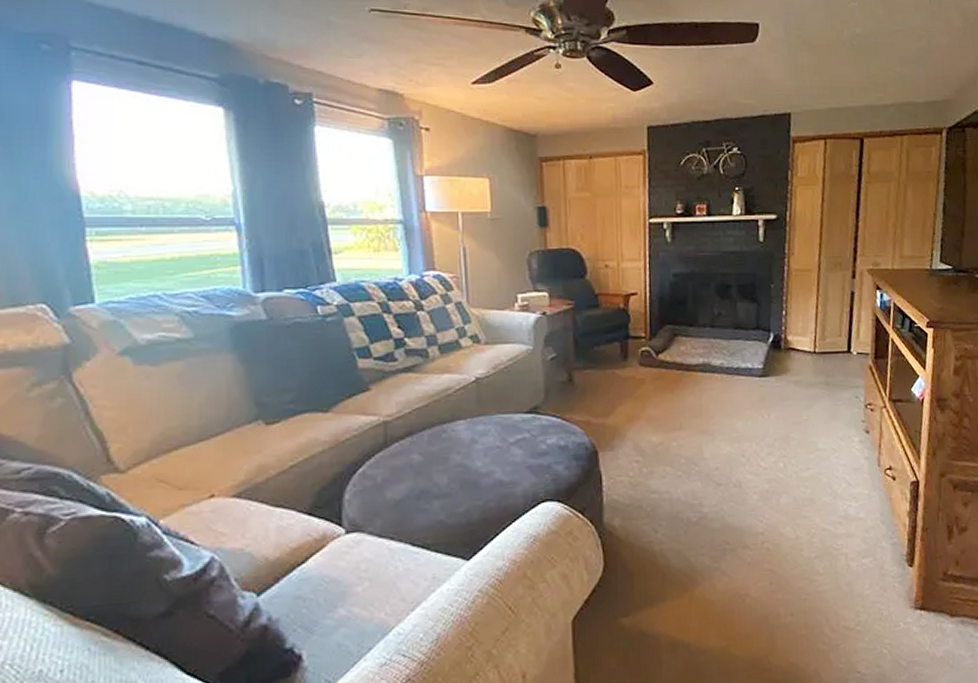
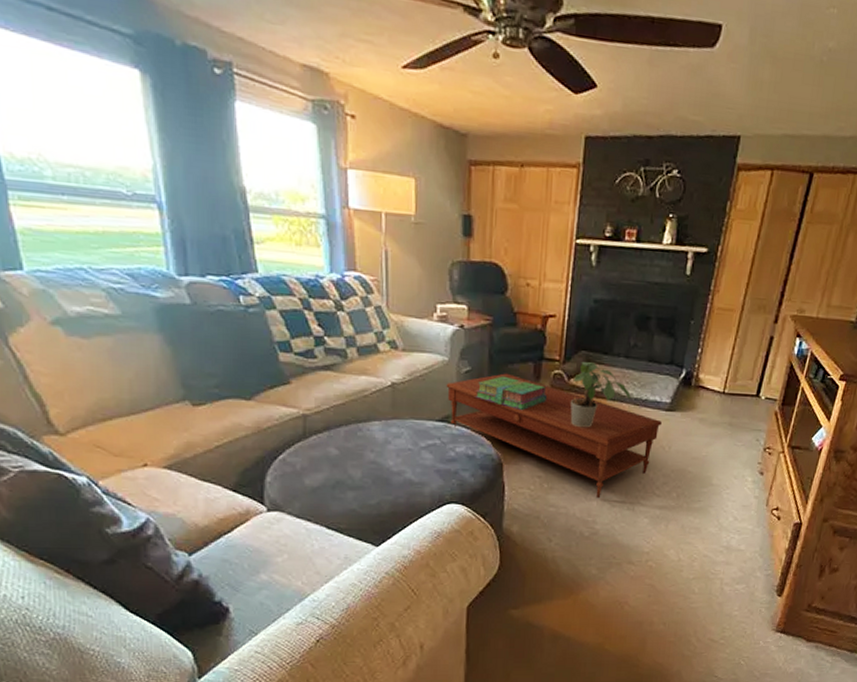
coffee table: none [532,356,757,479] -> present [446,373,662,499]
stack of books: none [562,359,637,393] -> present [475,376,548,411]
potted plant: none [662,336,722,404] -> present [570,362,631,428]

